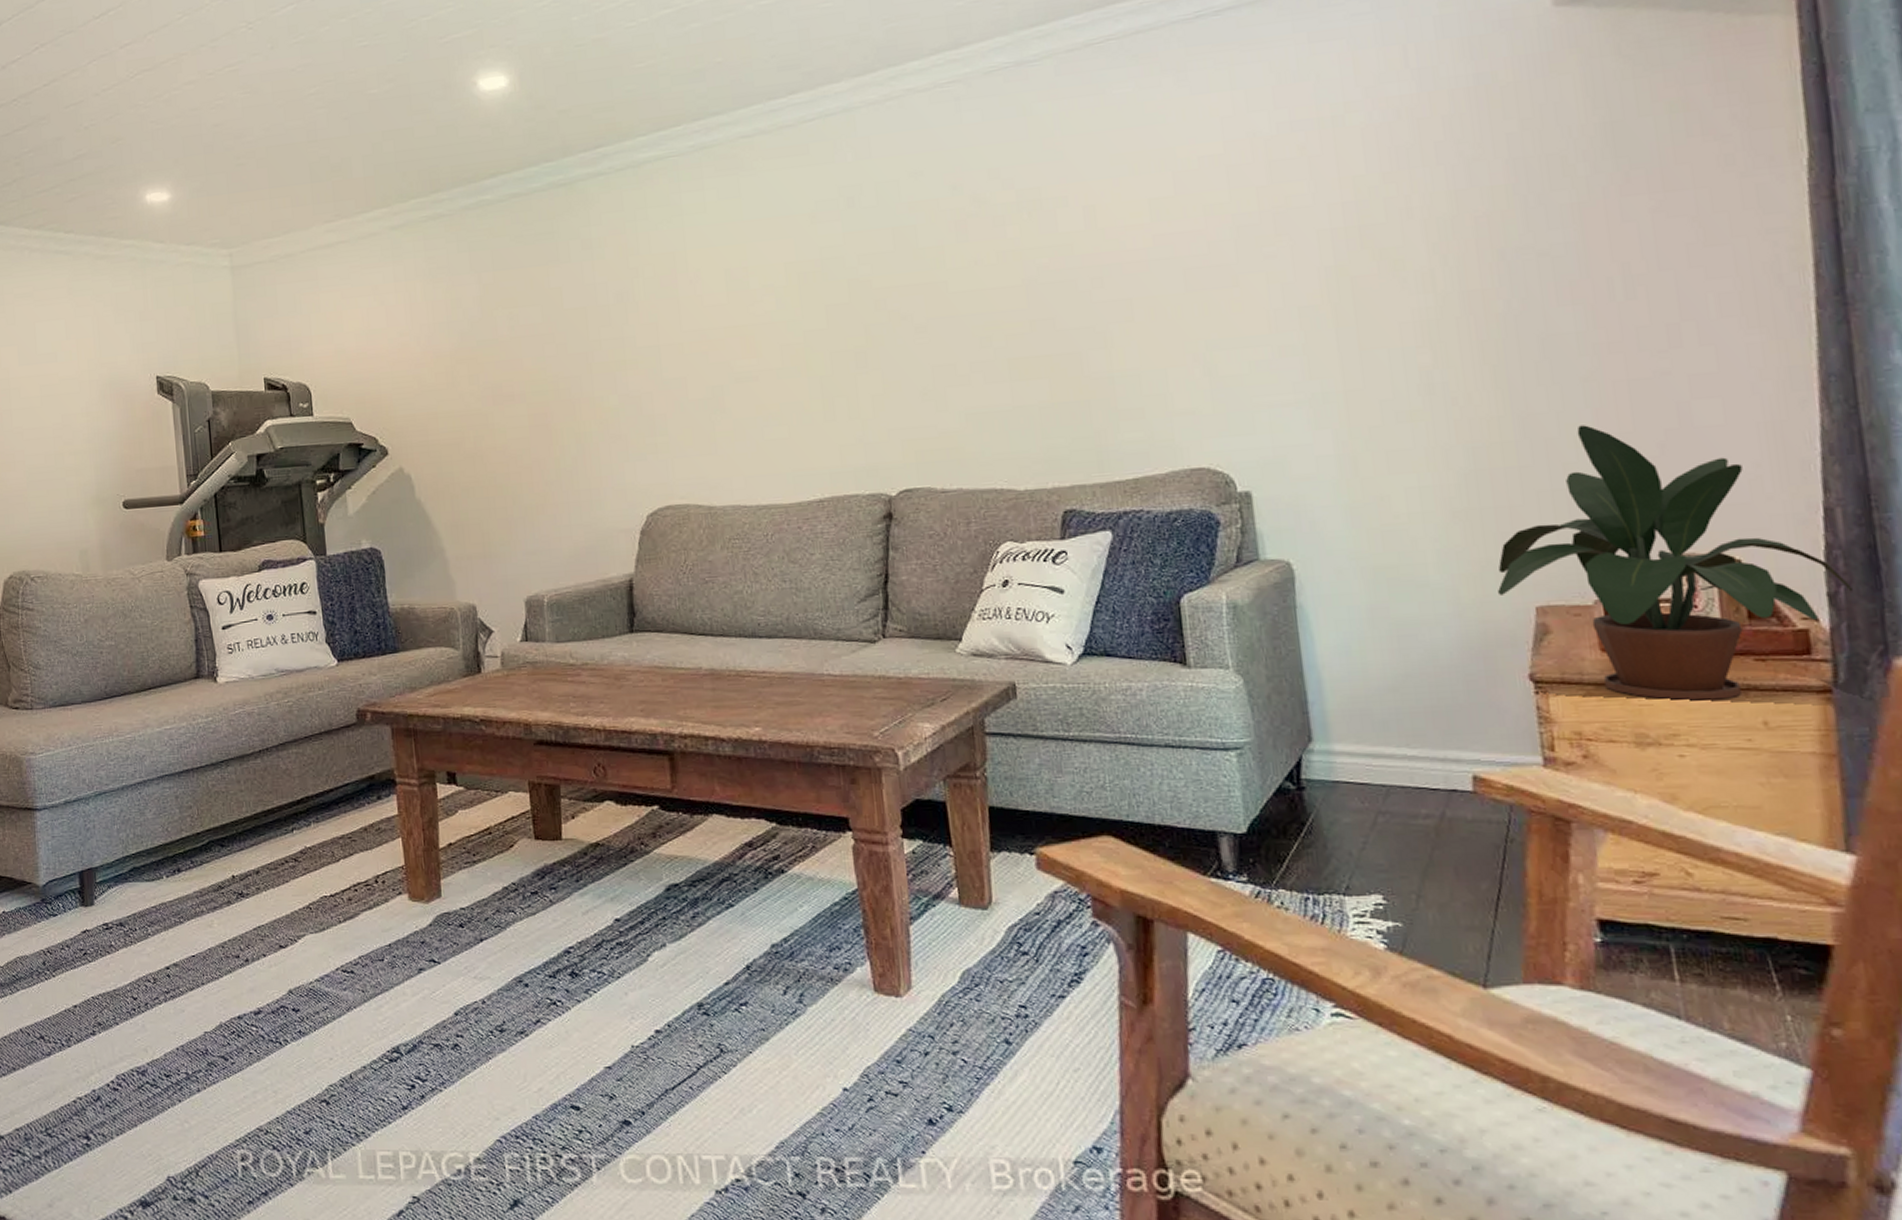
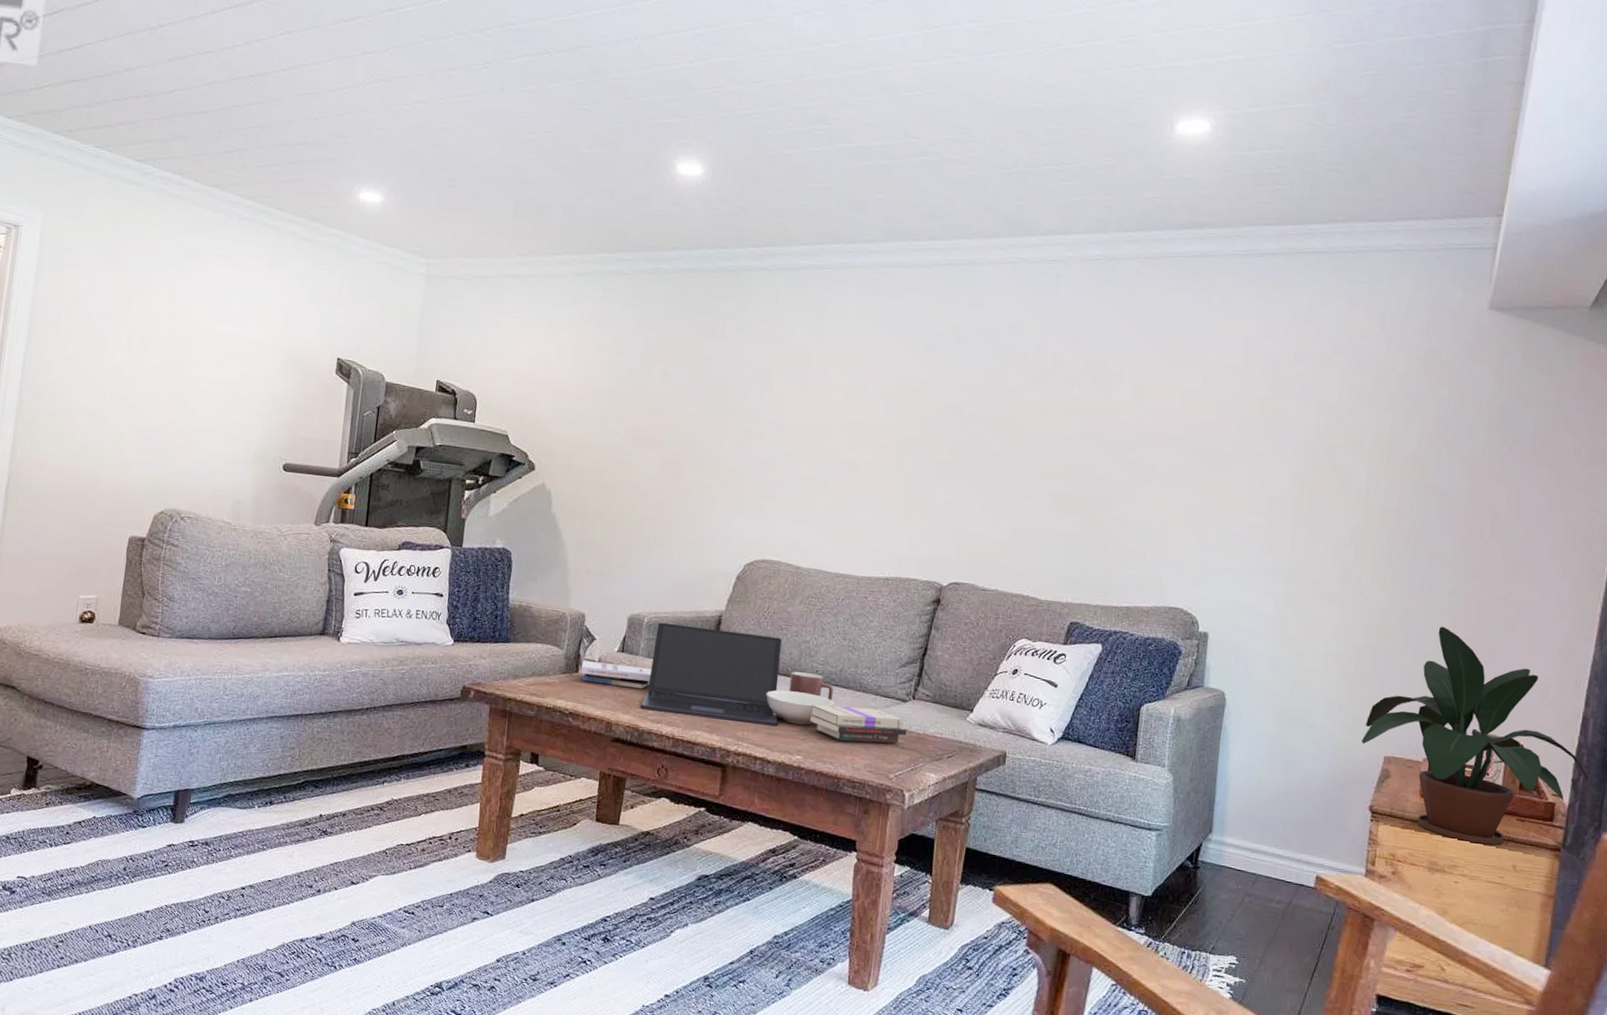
books: none [483,654,565,681] -> present [580,661,652,689]
laptop: none [559,593,724,703] -> present [640,622,782,727]
bowl: none [703,651,788,691] -> present [766,690,834,725]
mug: none [727,628,784,656] -> present [788,671,833,701]
books: none [760,657,884,703] -> present [810,704,907,744]

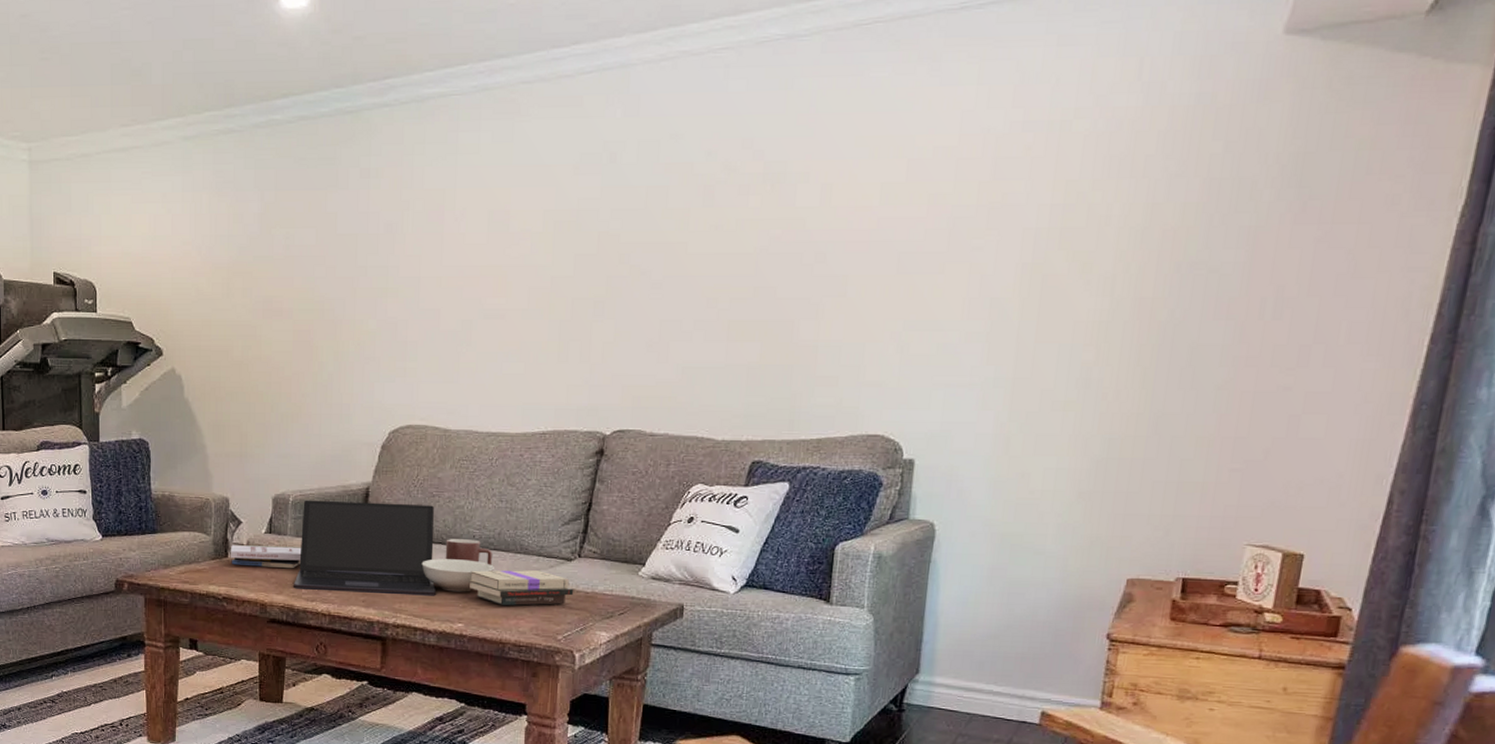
potted plant: present [1362,626,1588,845] -> none [1100,428,1386,667]

